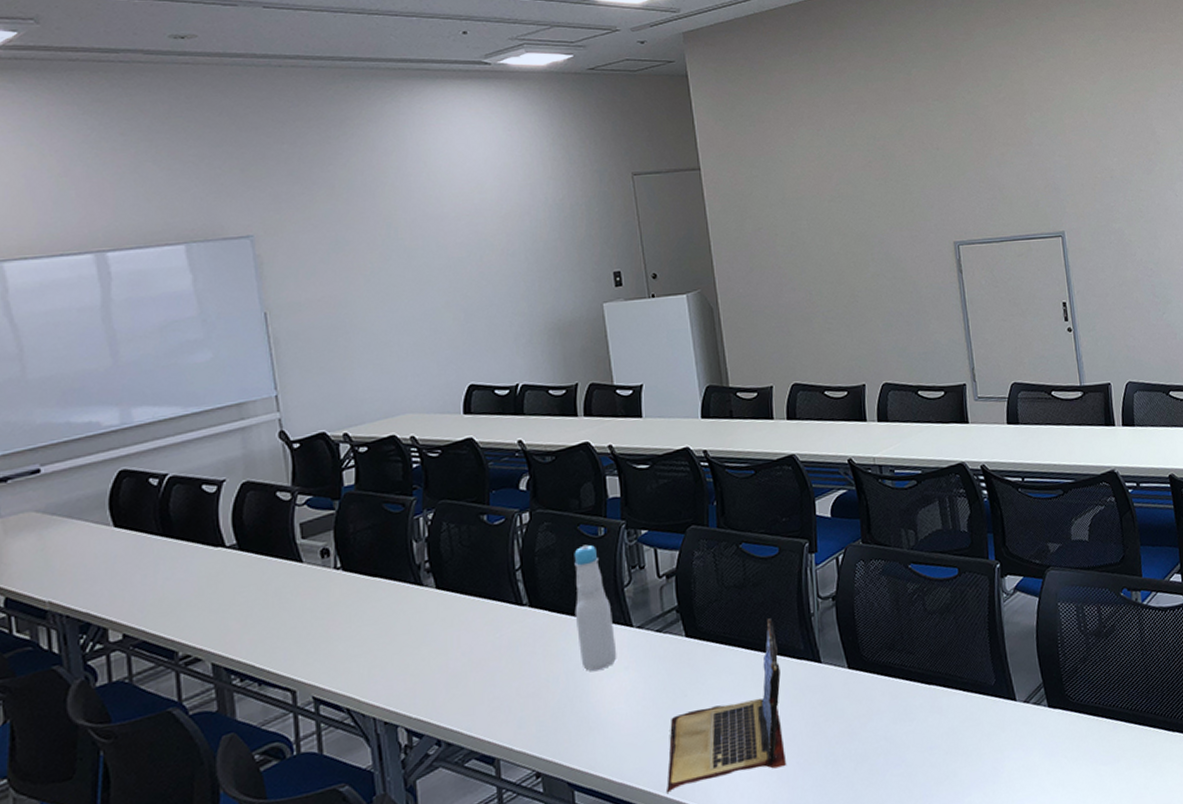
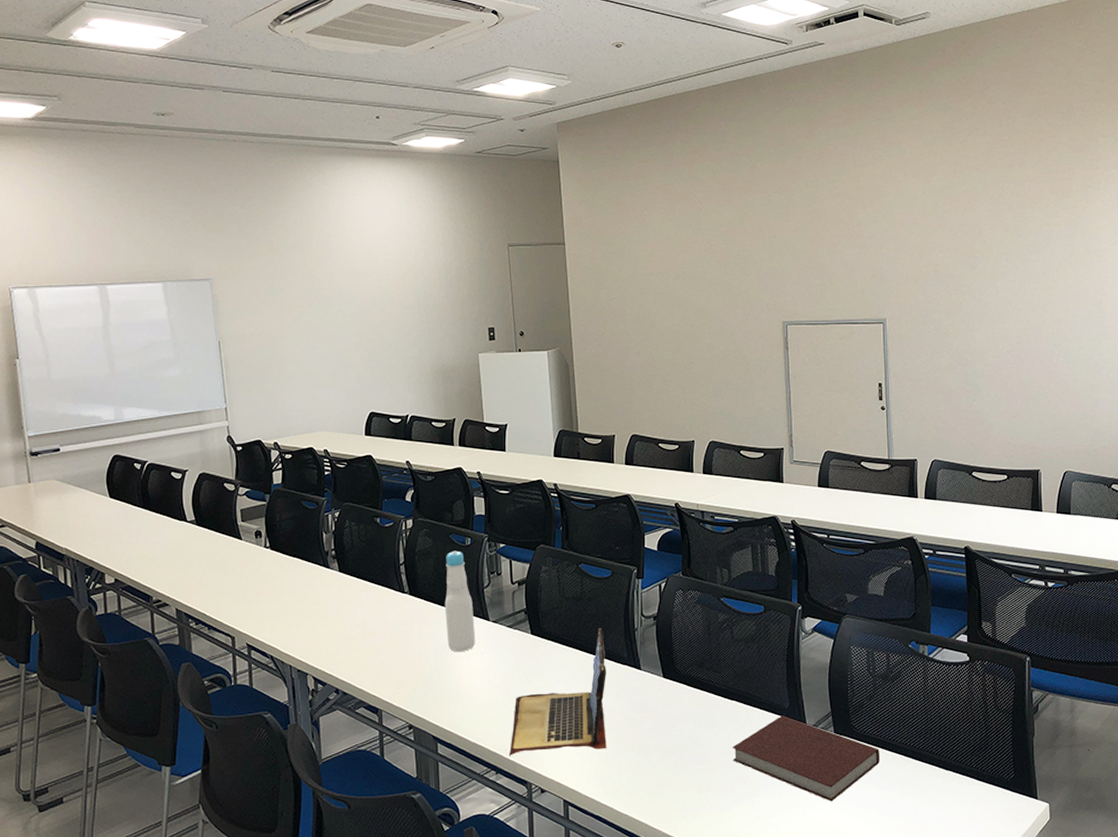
notebook: none [934,694,1101,790] -> present [732,715,881,802]

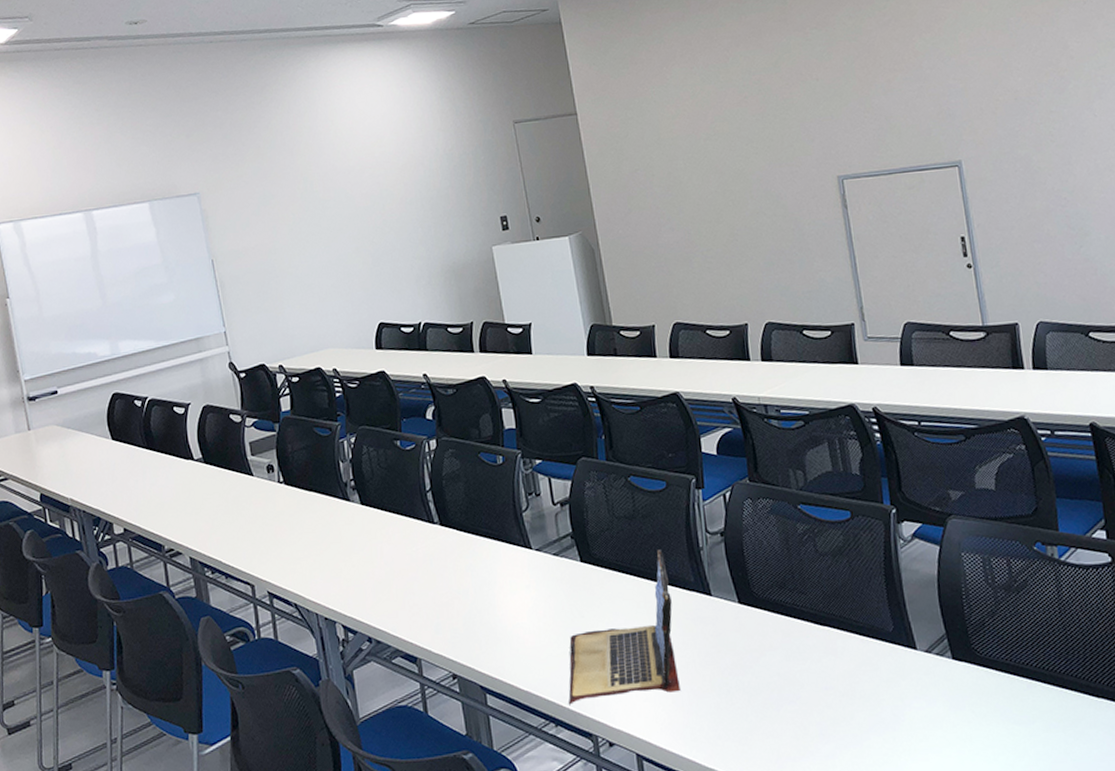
bottle: present [444,550,476,651] -> none [476,471,519,587]
notebook: present [732,715,881,802] -> none [829,641,1013,743]

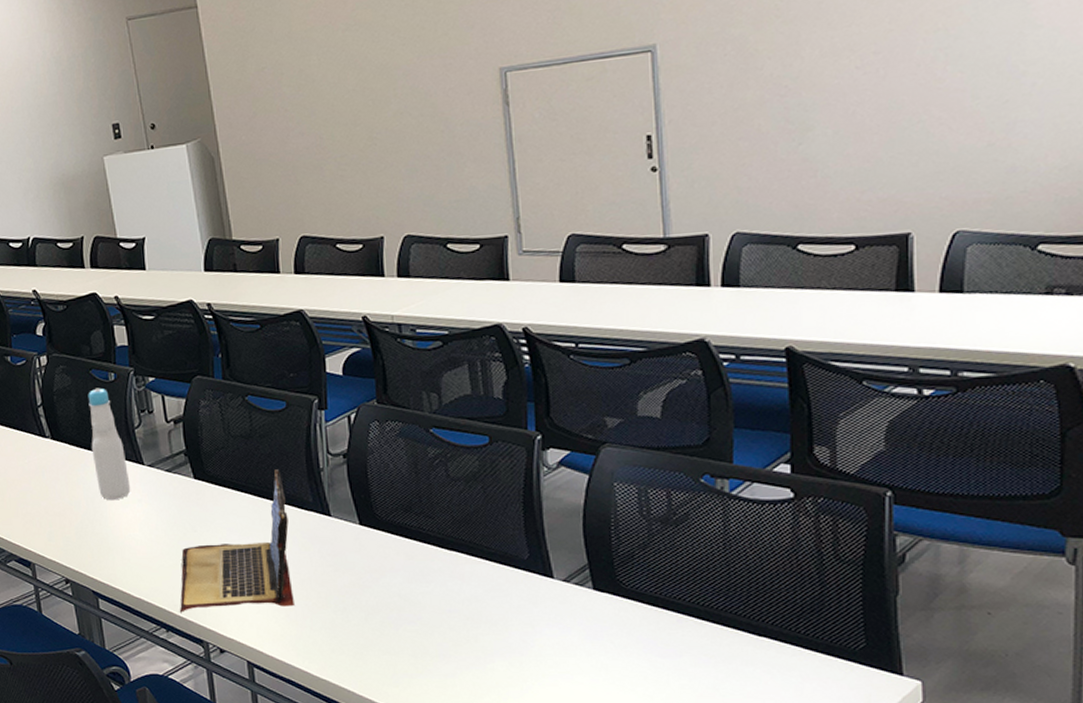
bottle: none [476,471,519,587] -> present [88,388,131,500]

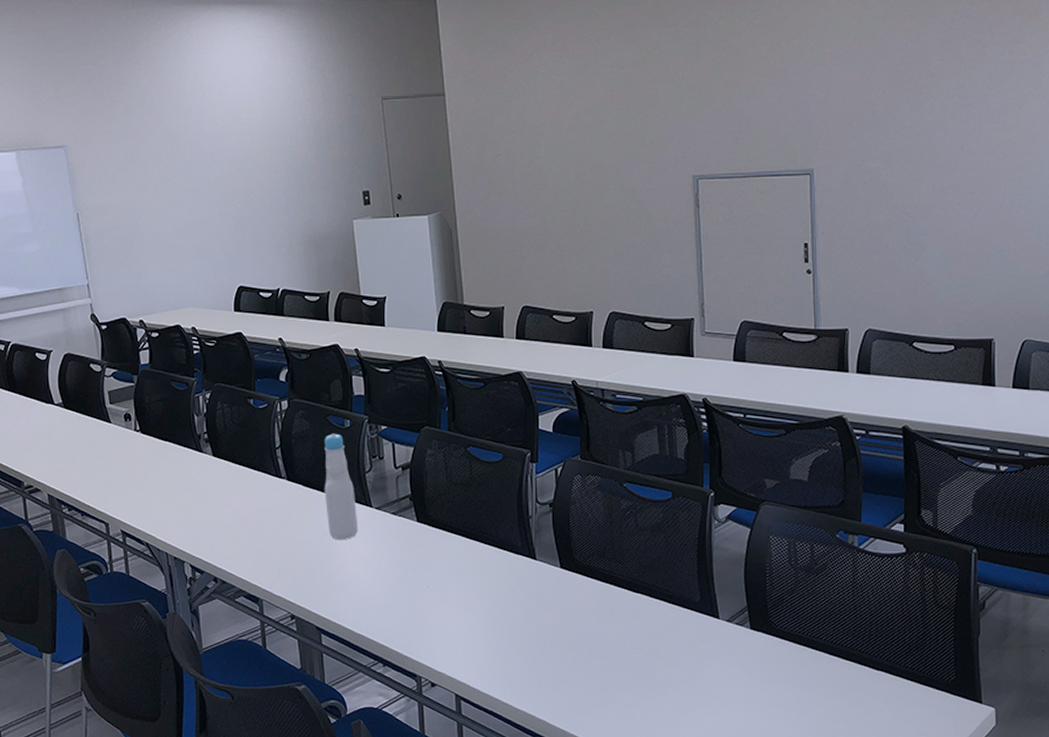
laptop: present [180,469,294,613] -> none [397,515,500,648]

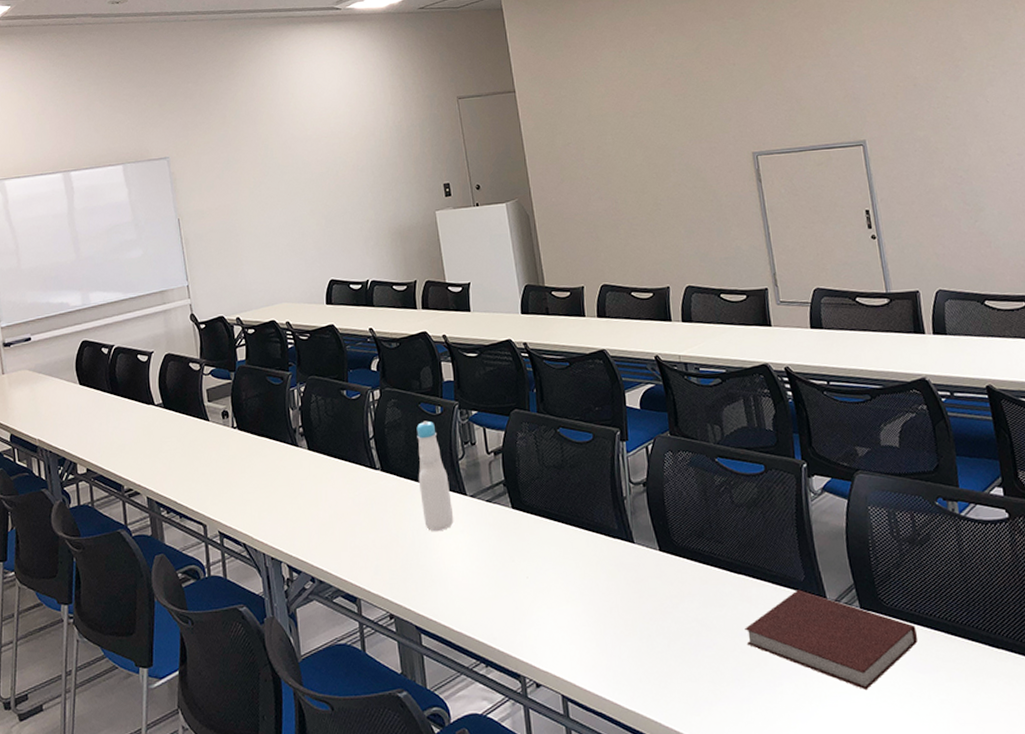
notebook: none [637,609,803,702] -> present [745,590,918,691]

